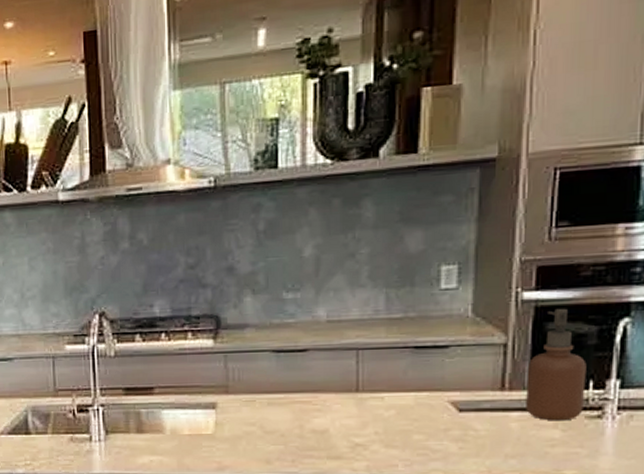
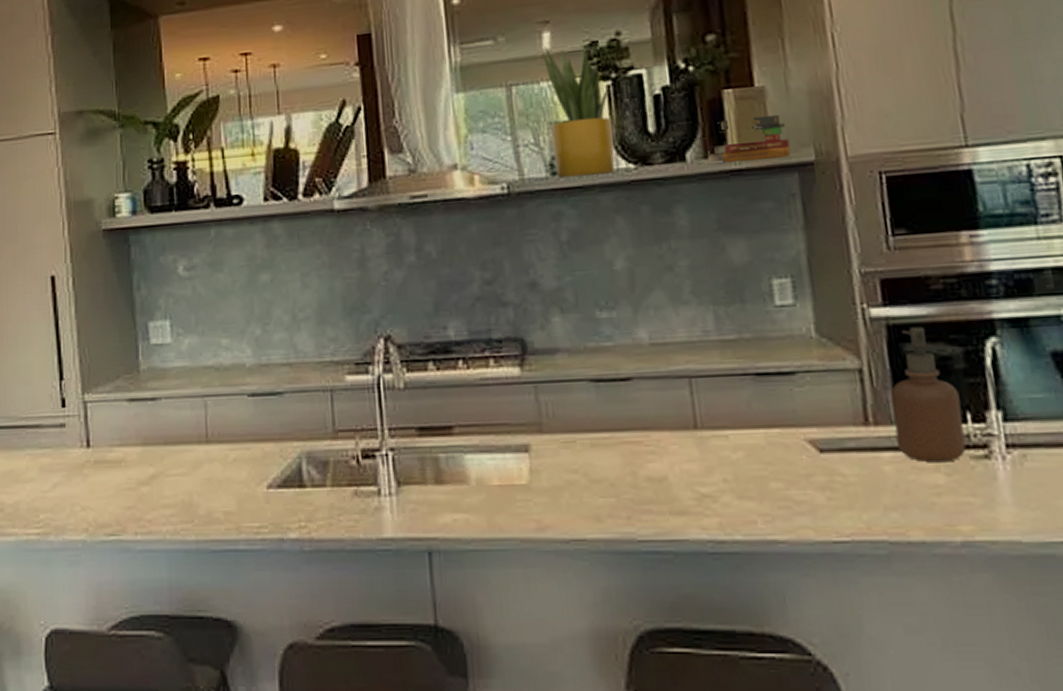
planter: none [256,37,318,173] -> present [542,40,615,179]
books: none [399,112,477,161] -> present [707,114,791,165]

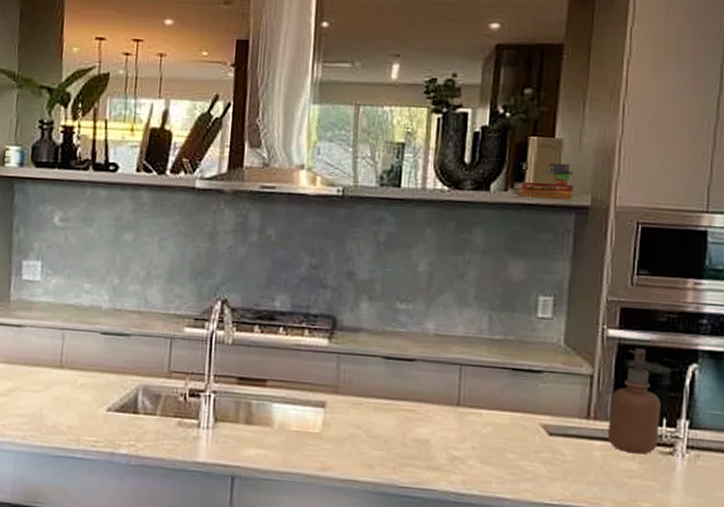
planter: present [542,40,615,179] -> none [384,75,442,193]

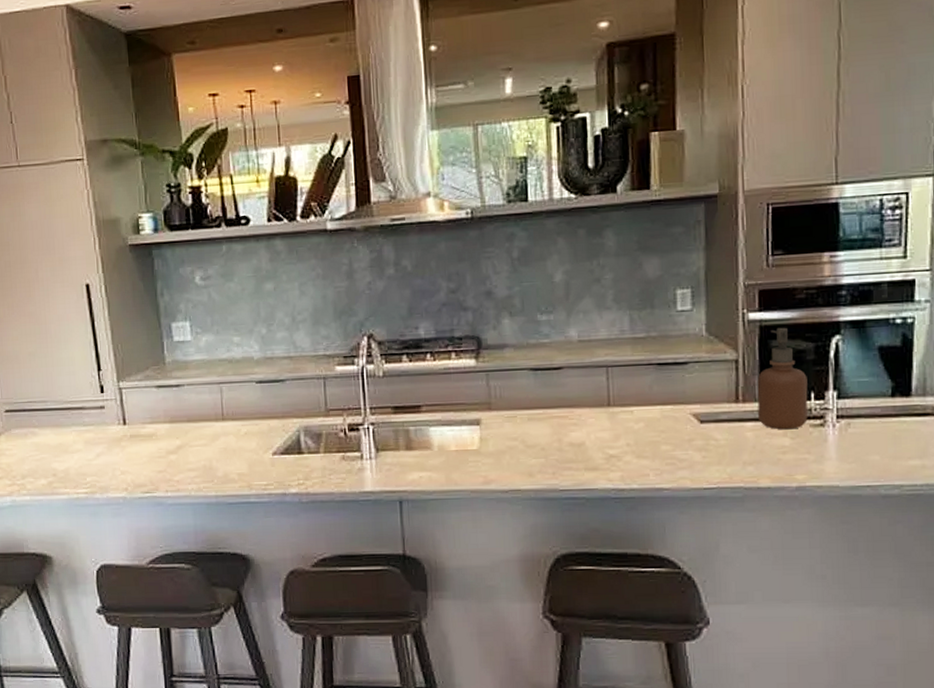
books: present [507,162,574,200] -> none [633,154,701,196]

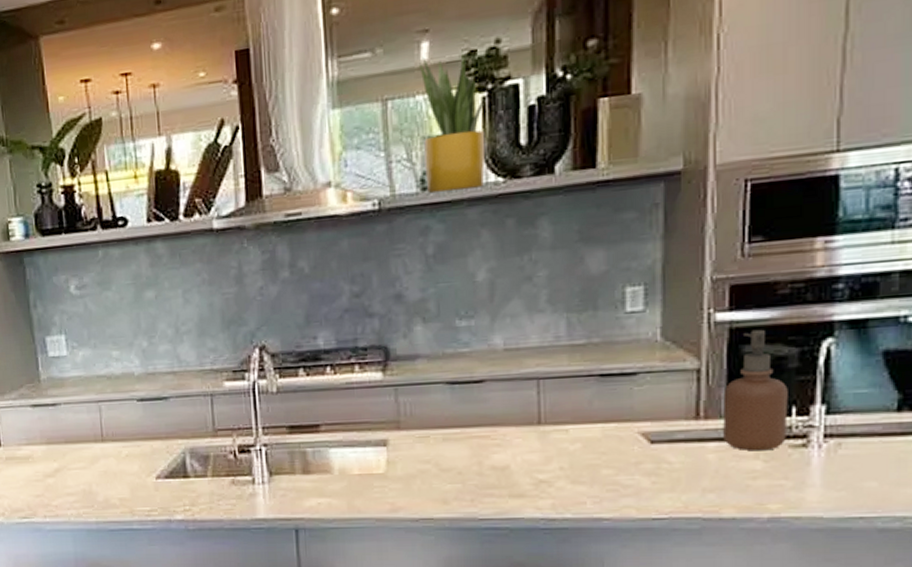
planter: none [504,86,561,206] -> present [419,49,487,194]

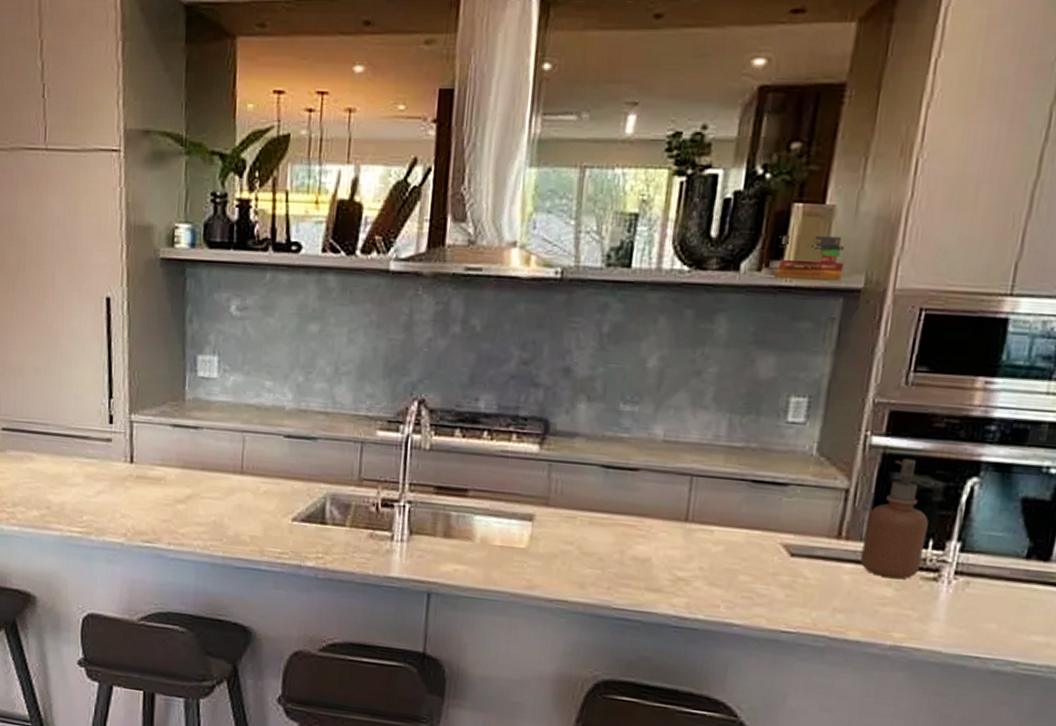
planter: present [419,49,487,194] -> none [612,129,685,274]
books: none [576,122,660,177] -> present [759,235,845,282]

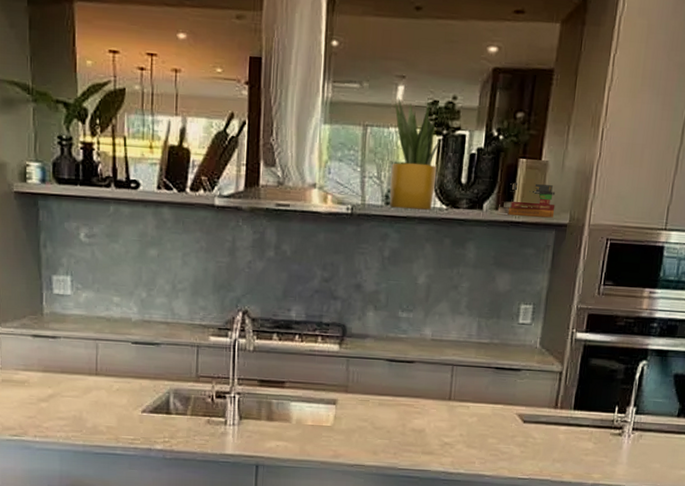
planter: none [612,129,685,274] -> present [389,97,442,211]
soap dispenser: present [860,458,929,579] -> none [571,348,615,436]

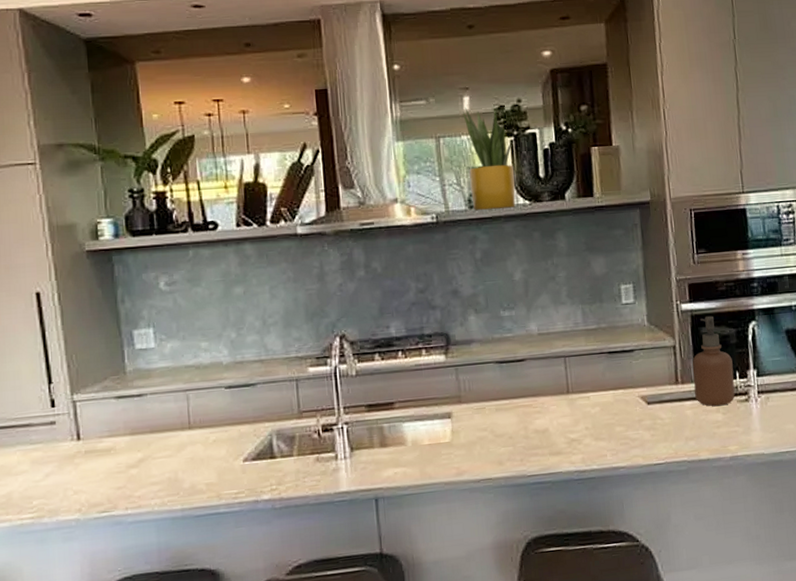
books: present [497,182,556,218] -> none [579,166,635,203]
soap dispenser: none [571,348,615,436] -> present [692,315,735,407]

